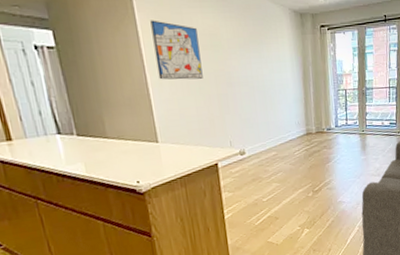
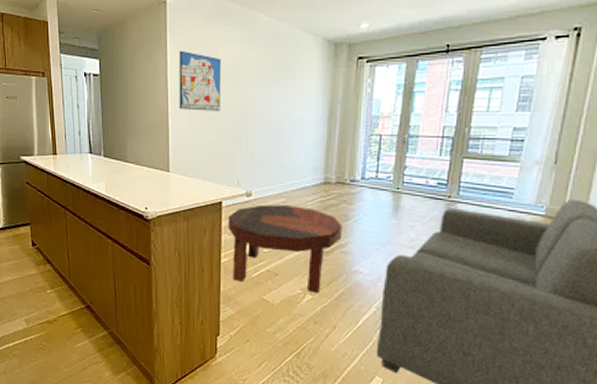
coffee table: none [226,157,327,232] -> present [228,204,343,294]

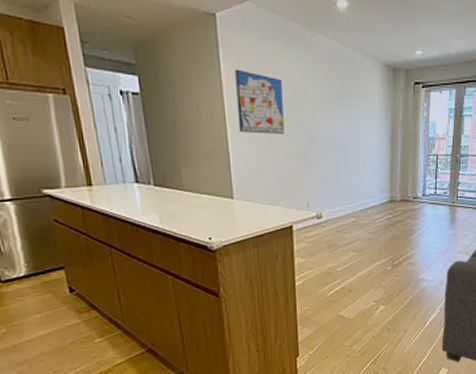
coffee table: present [228,204,343,294] -> none [300,224,408,304]

